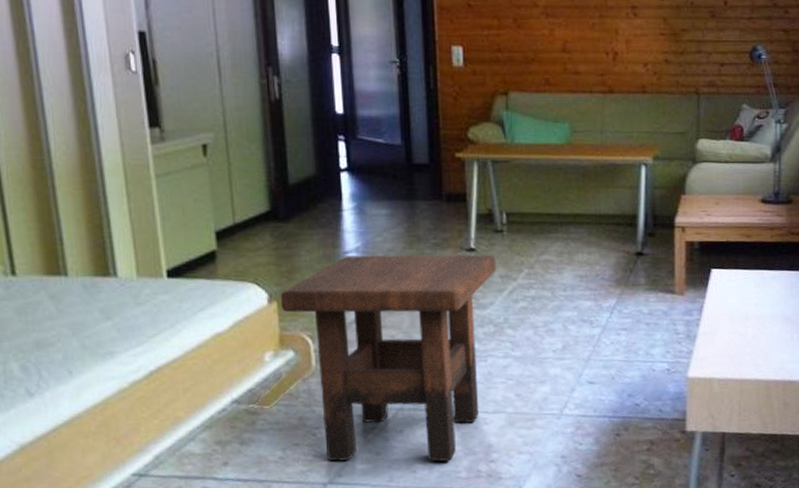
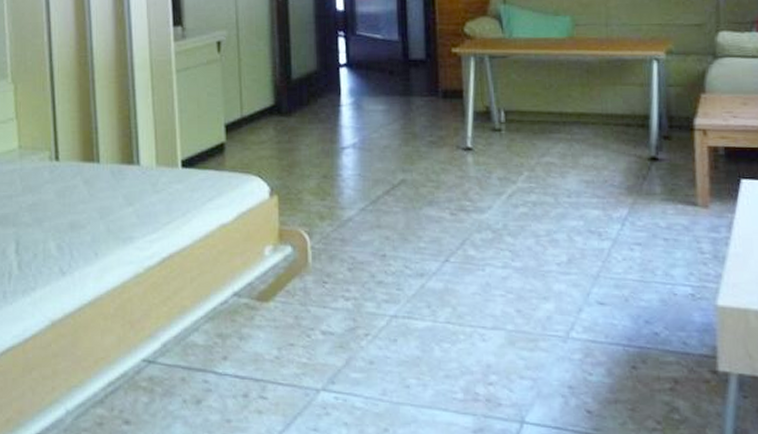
side table: present [280,254,496,462] -> none [280,151,494,378]

